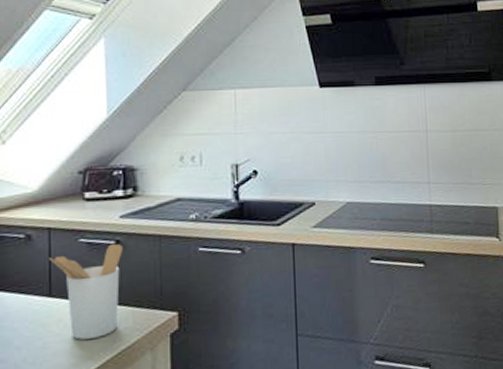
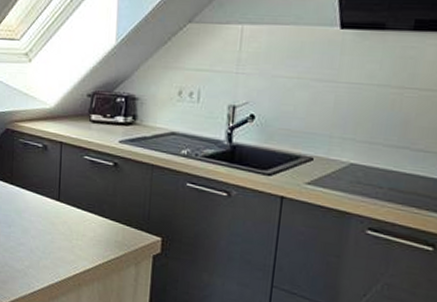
utensil holder: present [49,243,123,340] -> none [60,165,119,244]

